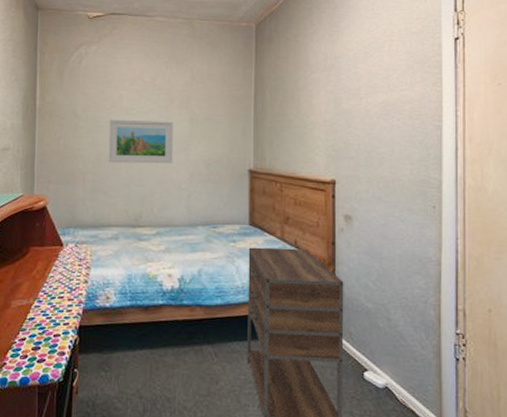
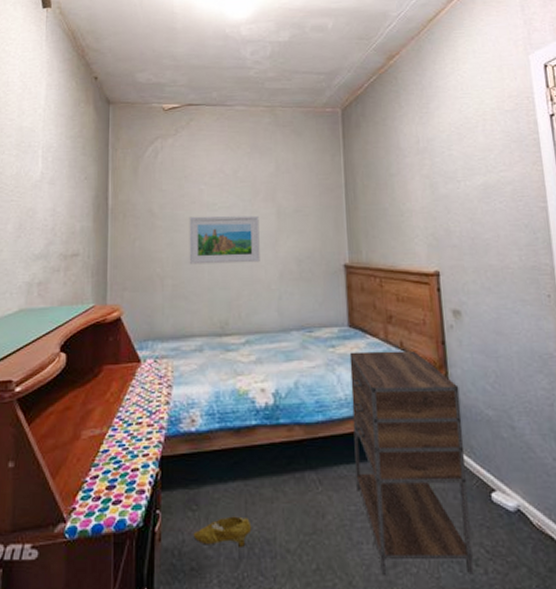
shoe: none [105,377,155,404] -> present [193,516,252,549]

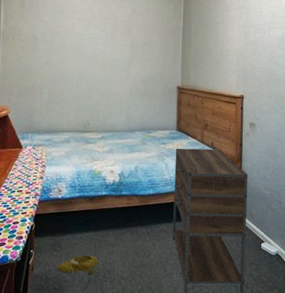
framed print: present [189,215,260,265] -> none [62,43,117,81]

